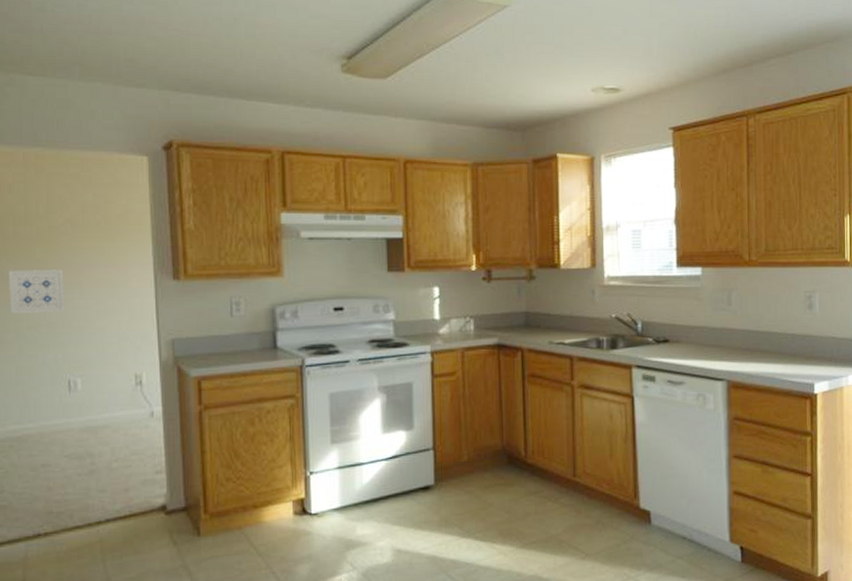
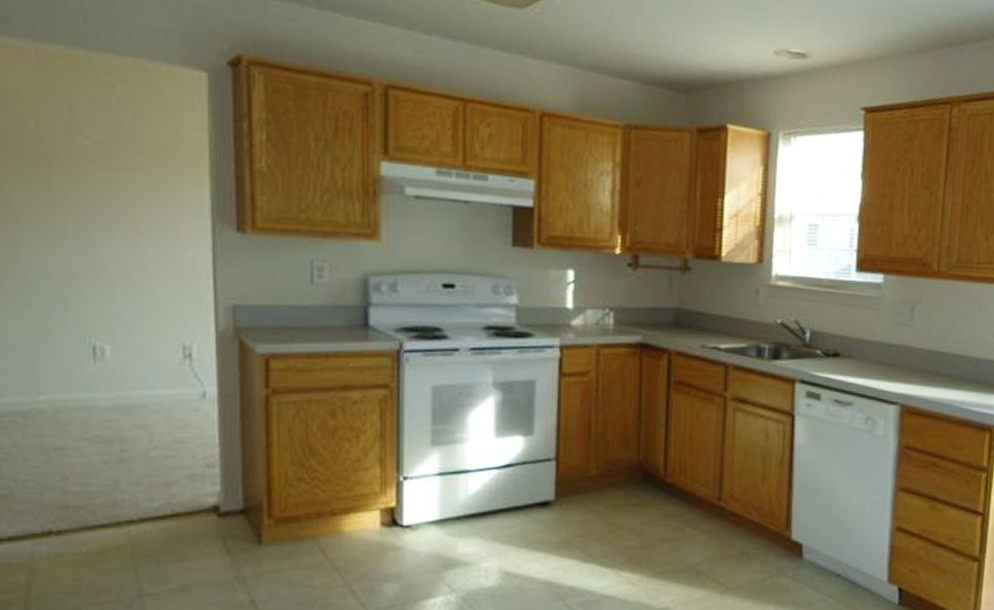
wall art: present [9,270,65,315] -> none [13,200,90,260]

